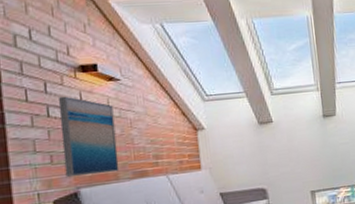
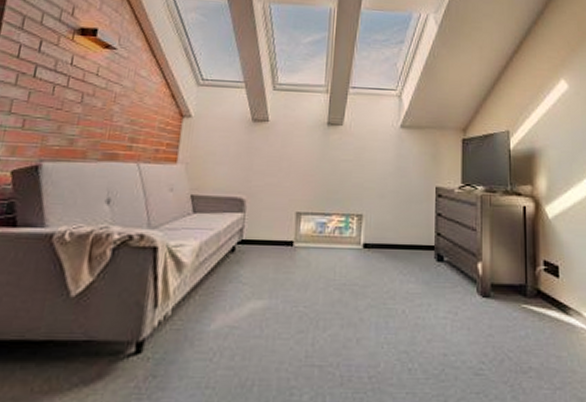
wall art: present [58,96,120,177] -> none [32,57,102,150]

